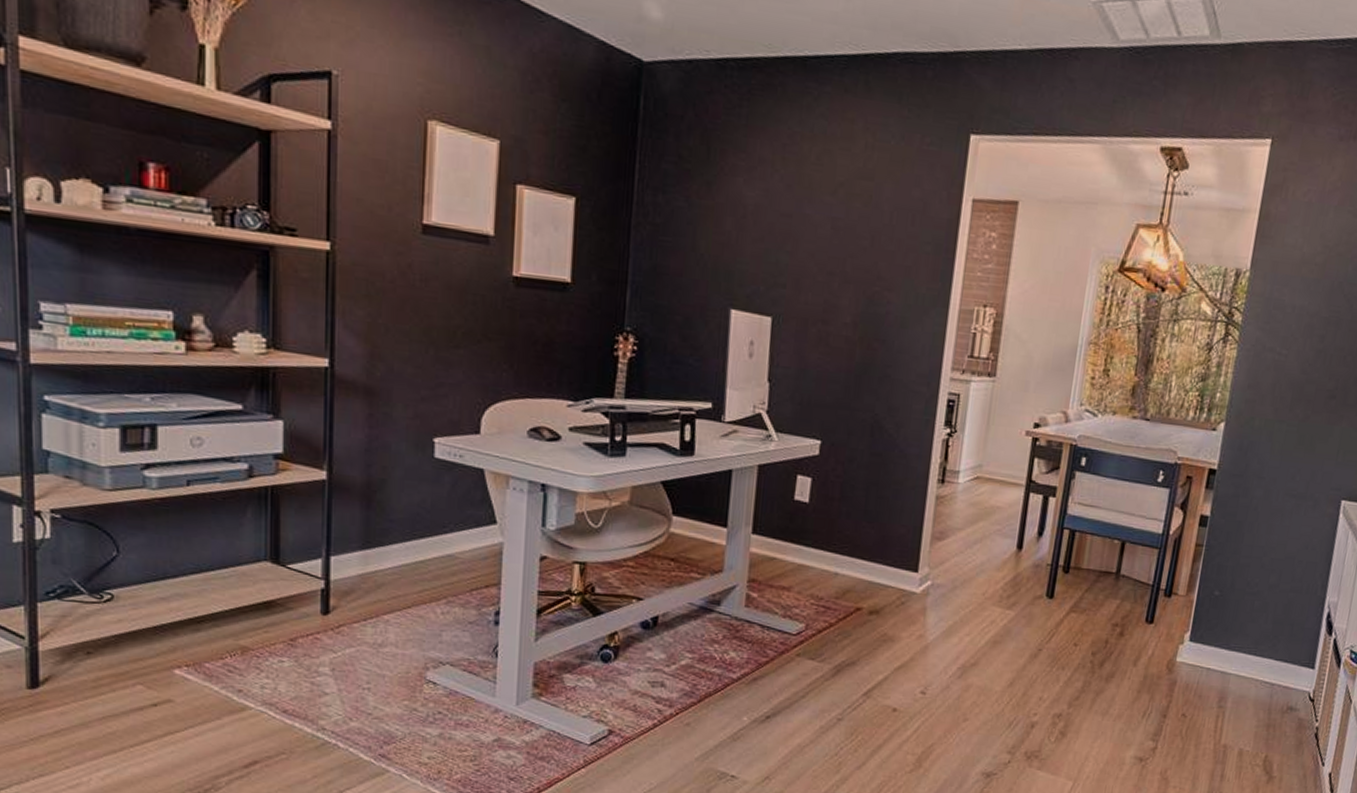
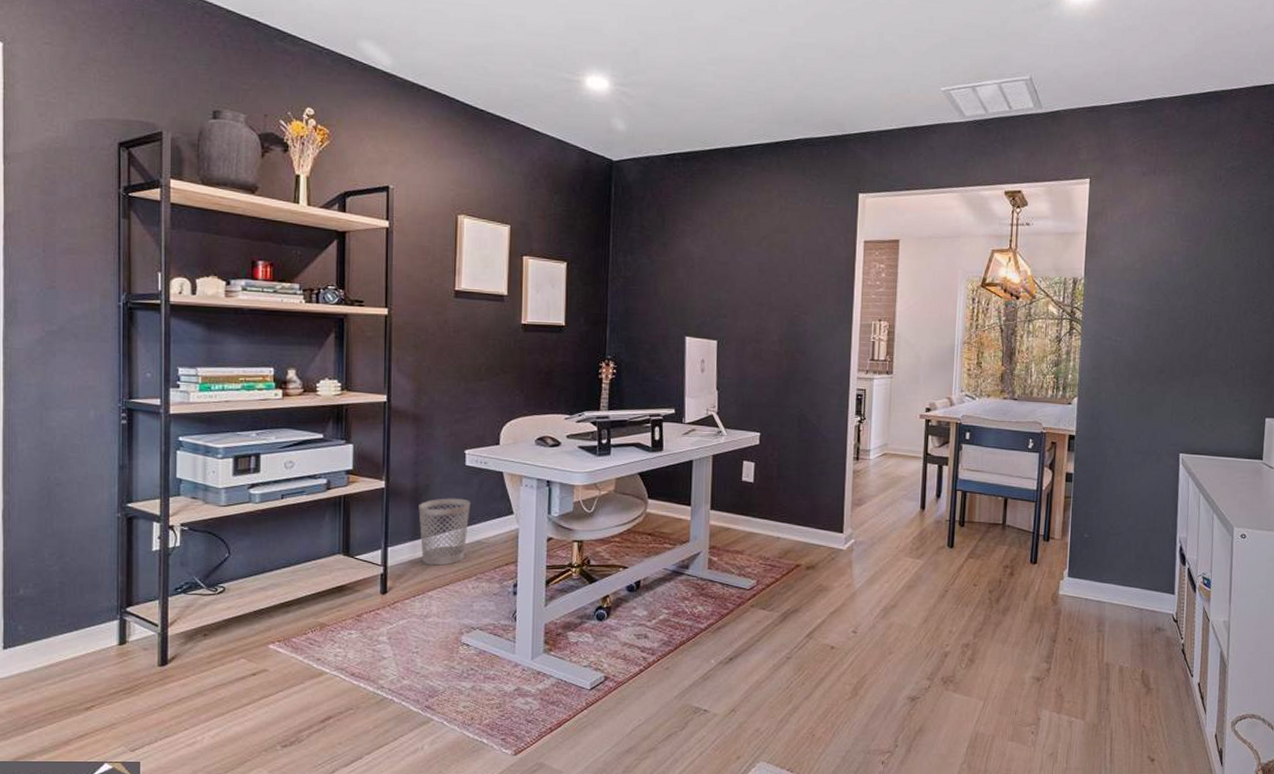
wastebasket: none [371,498,440,583] -> present [418,498,471,566]

